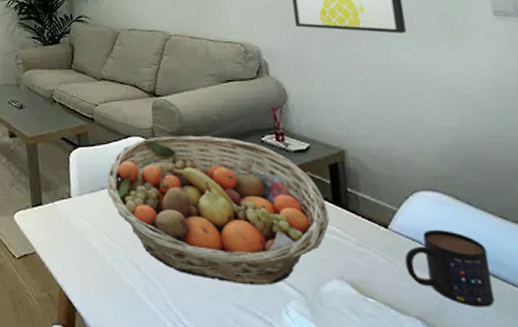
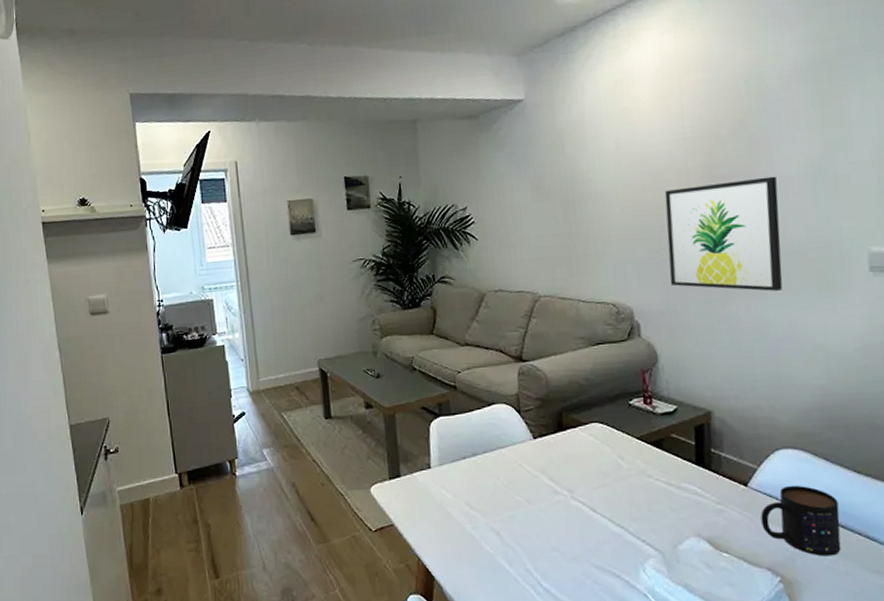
fruit basket: present [106,135,330,286] -> none [468,401,692,547]

